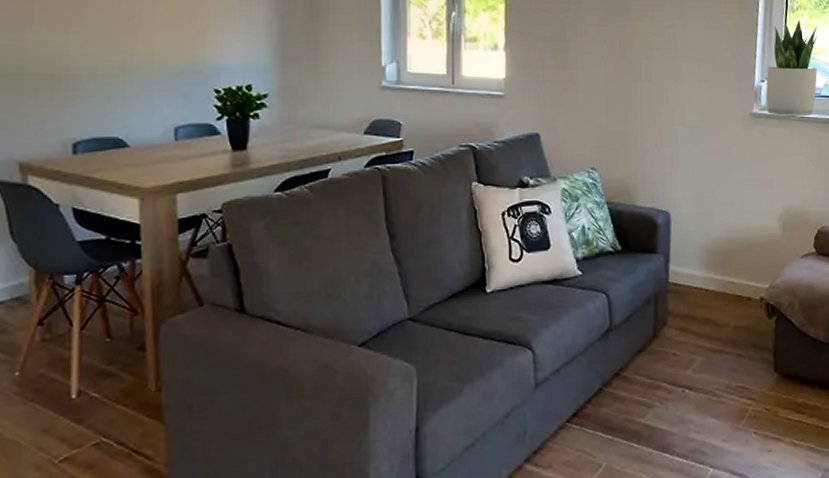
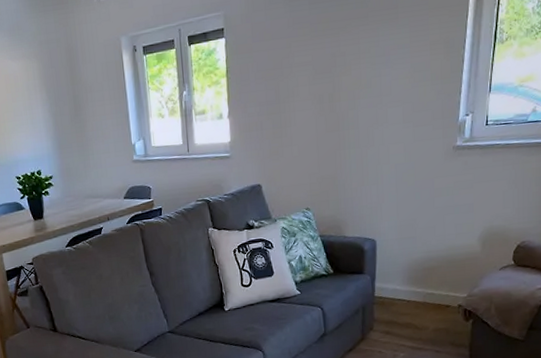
planter: present [766,20,817,116] -> none [470,50,527,146]

